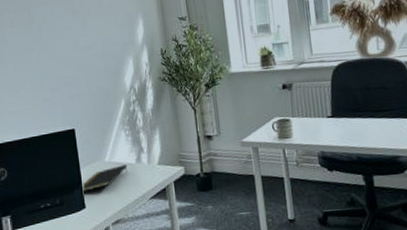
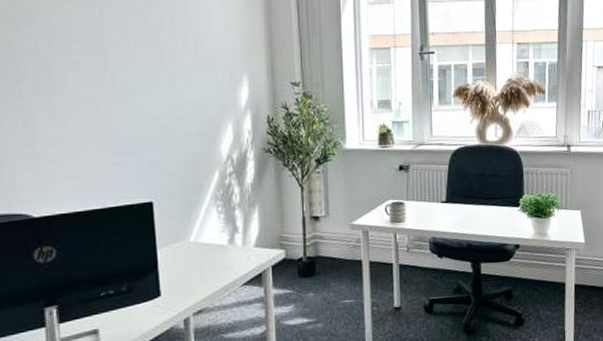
notepad: present [81,164,128,193] -> none [156,246,218,278]

